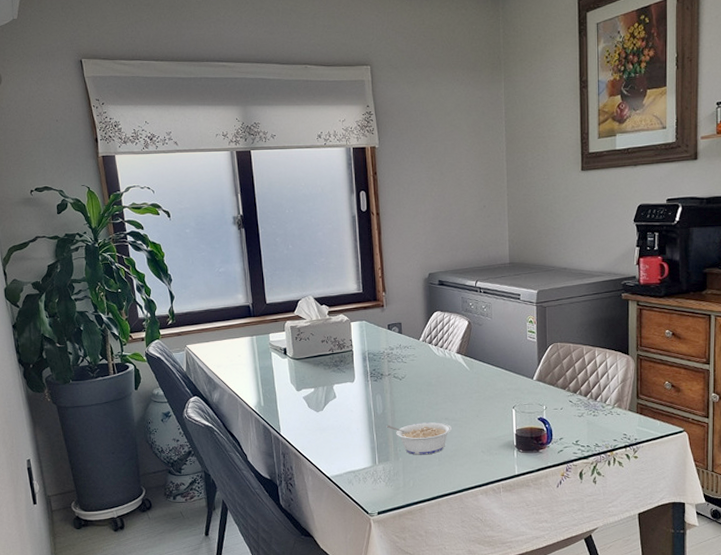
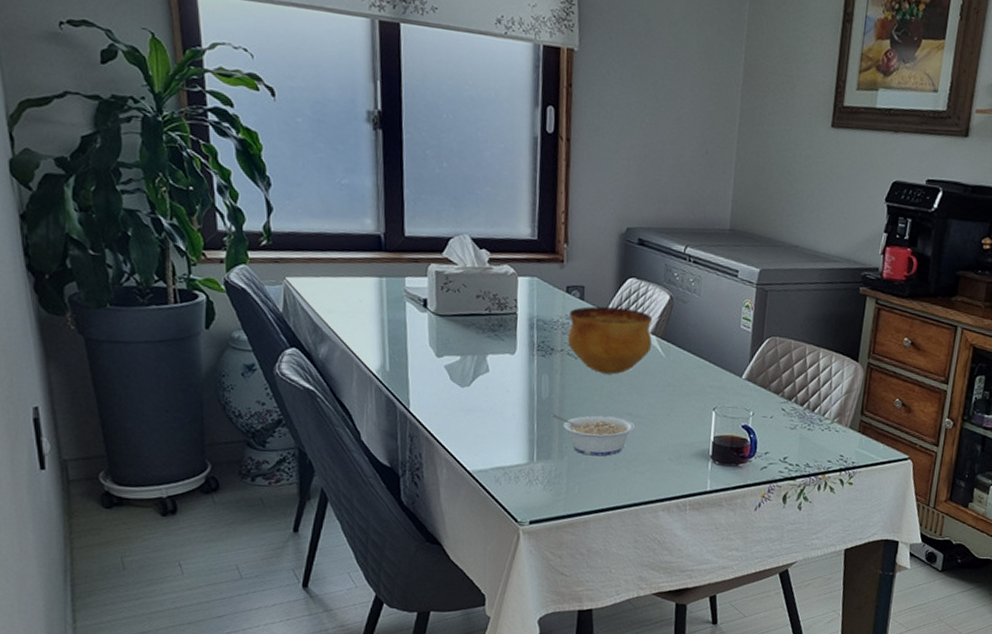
bowl: none [391,336,458,389] -> present [568,306,653,375]

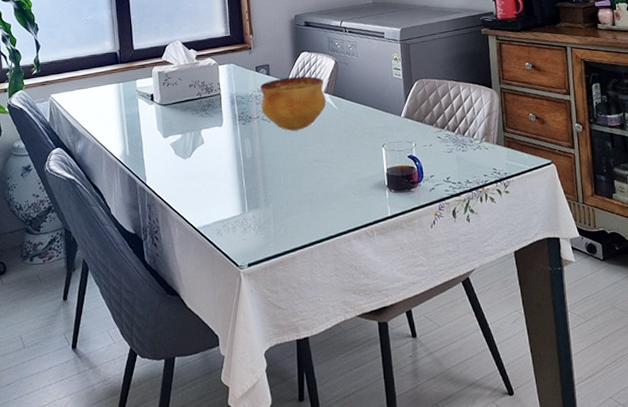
legume: present [551,413,636,456] -> none [255,164,323,200]

